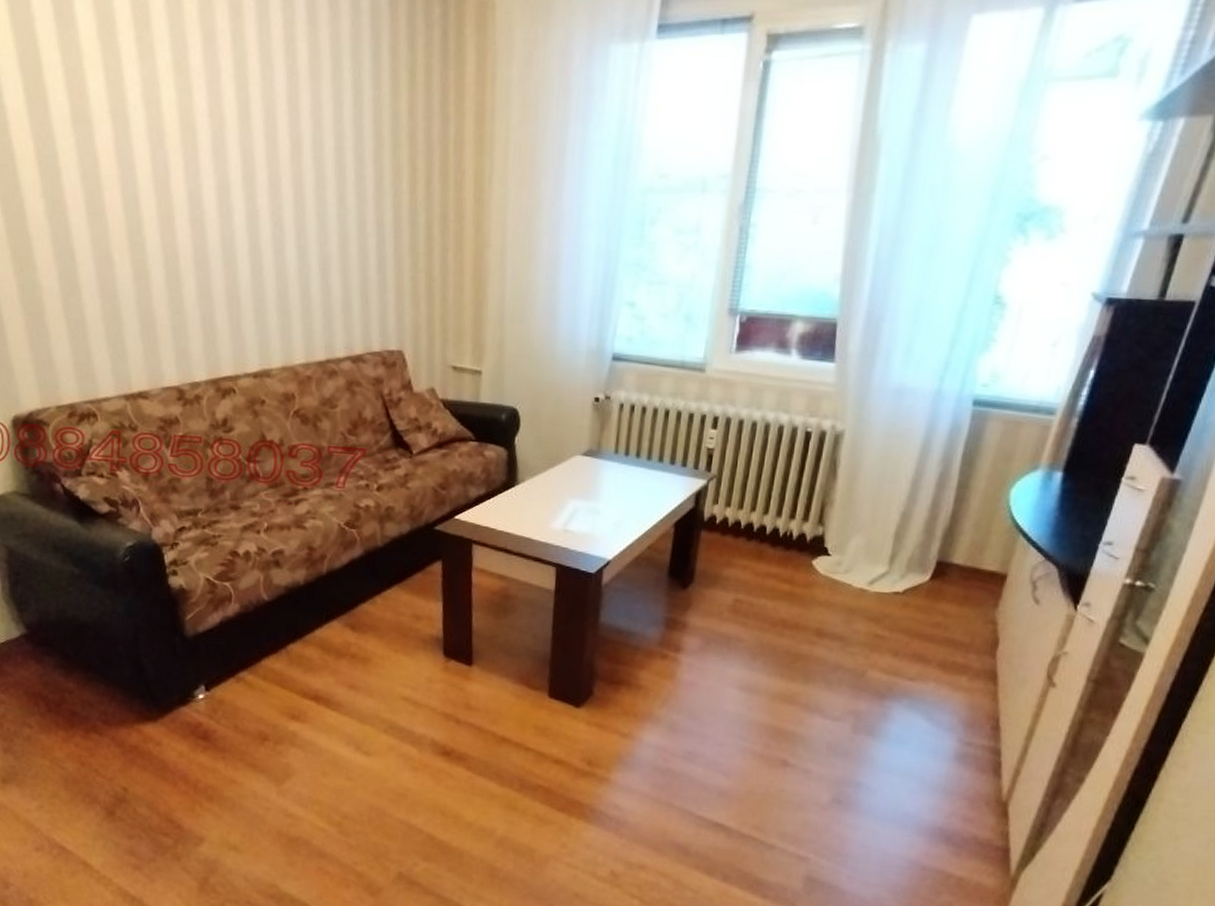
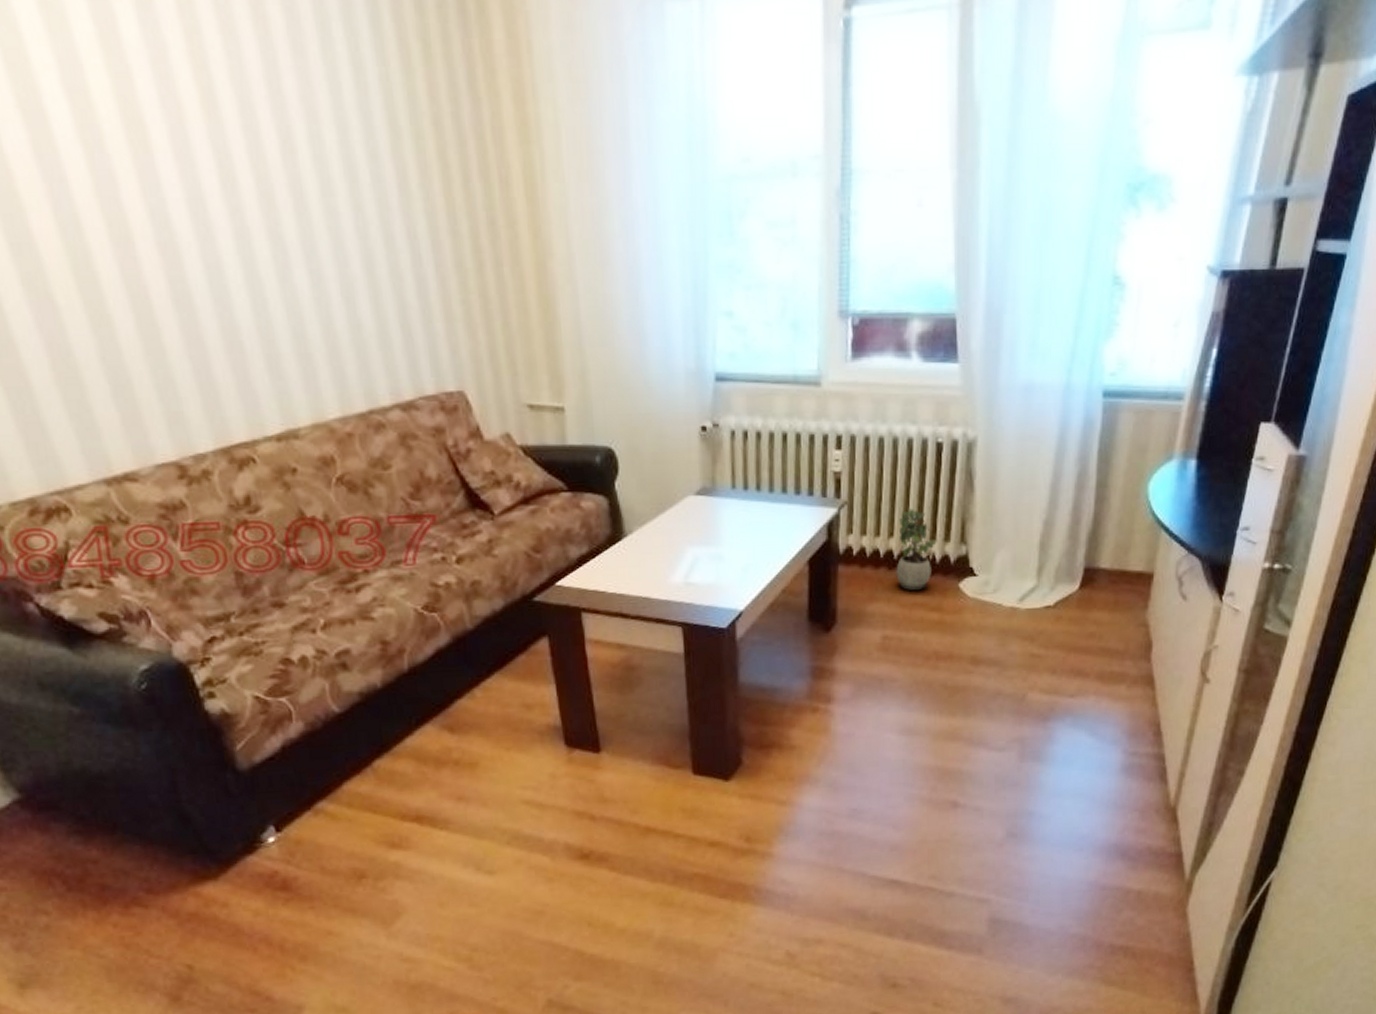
potted plant: none [753,488,796,562] -> present [896,508,937,590]

